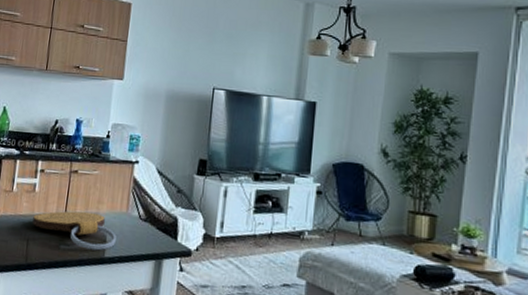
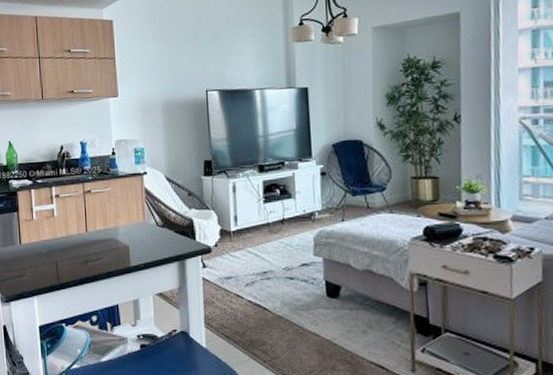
cutting board: present [32,211,116,251] -> none [57,227,139,262]

